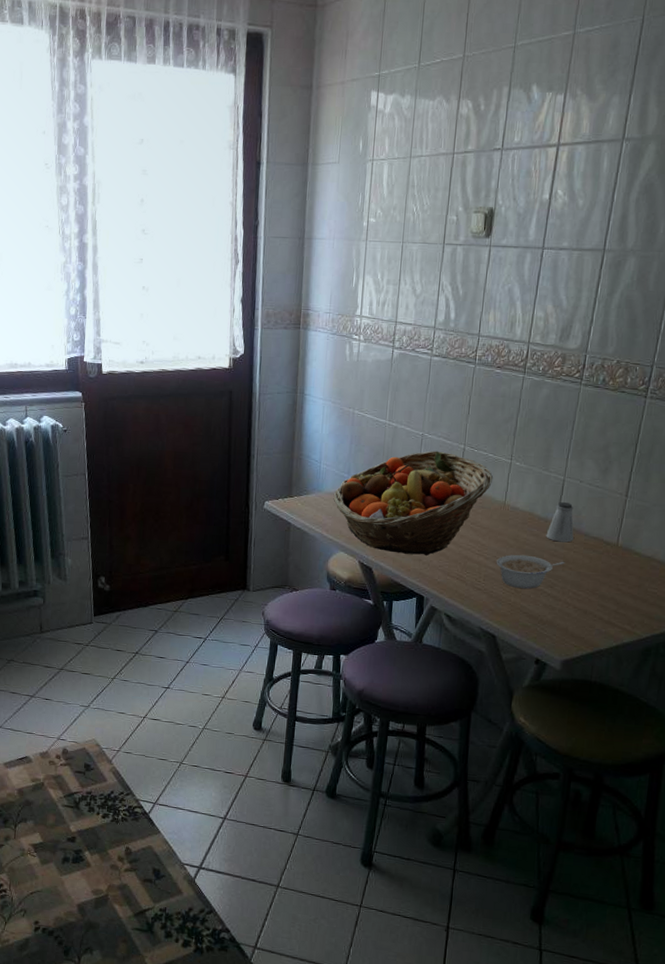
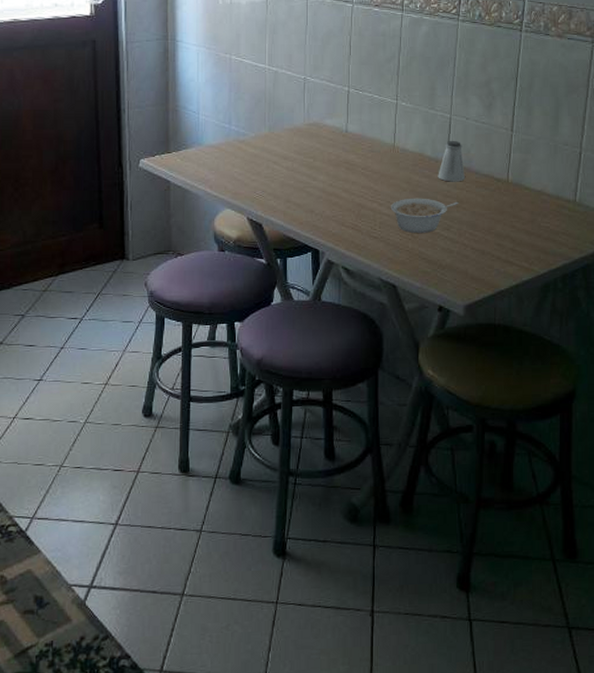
fruit basket: present [333,451,494,556] -> none [215,95,381,206]

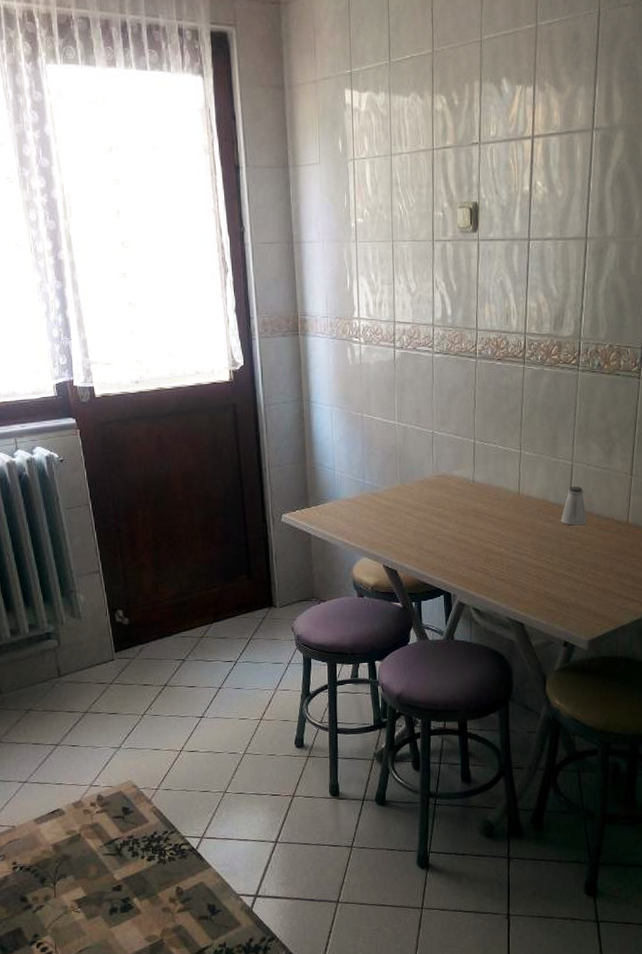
legume: present [390,198,459,233] -> none [516,541,581,575]

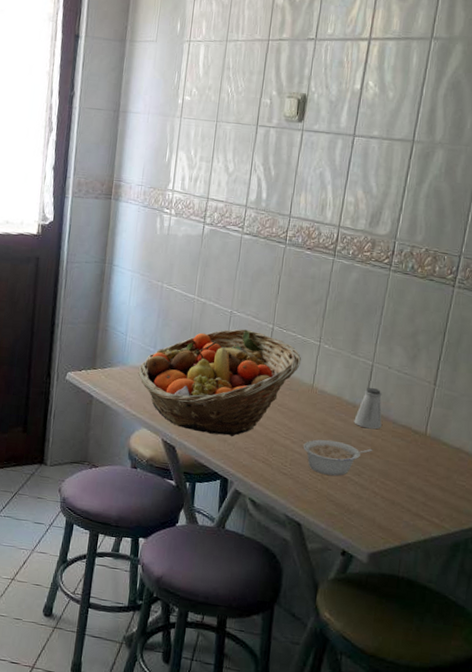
fruit basket: none [351,447,506,553] -> present [138,328,302,437]
legume: none [516,541,581,575] -> present [303,439,373,476]

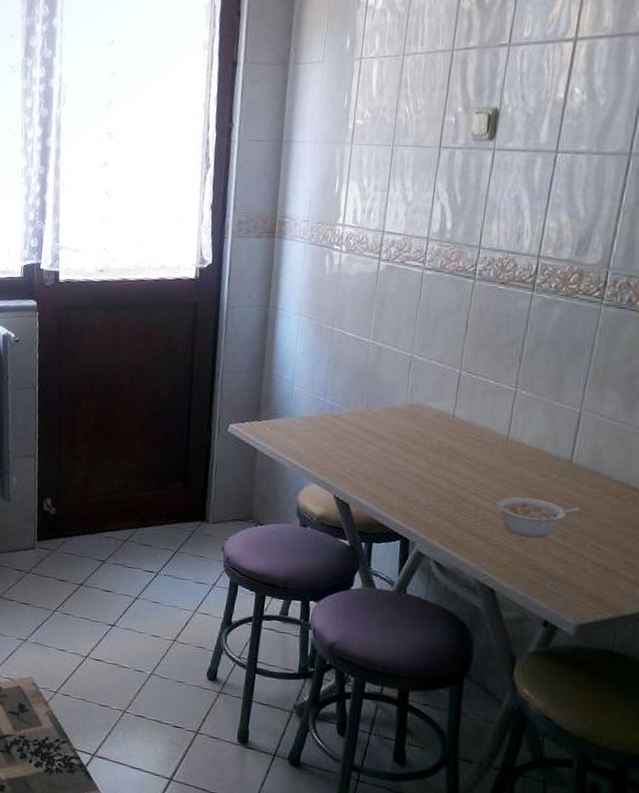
fruit basket: present [138,328,302,437] -> none [306,374,495,493]
saltshaker: present [354,387,382,430] -> none [557,438,592,486]

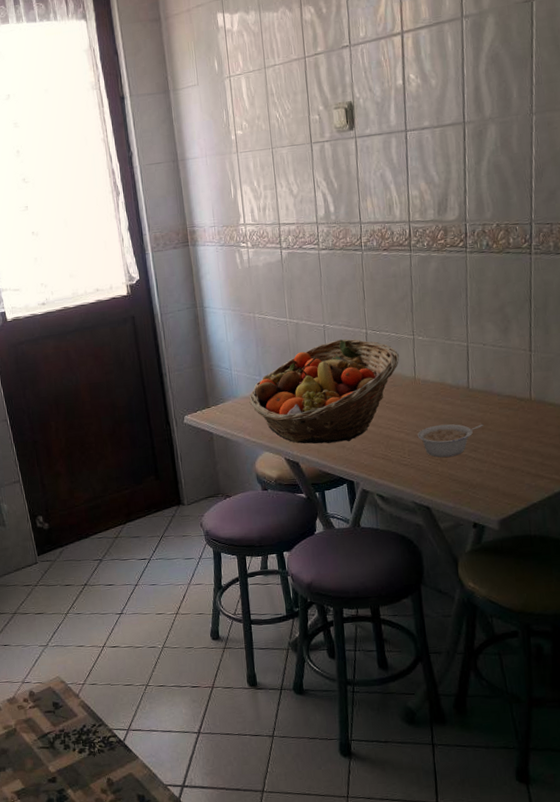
fruit basket: none [306,374,495,493] -> present [249,339,400,444]

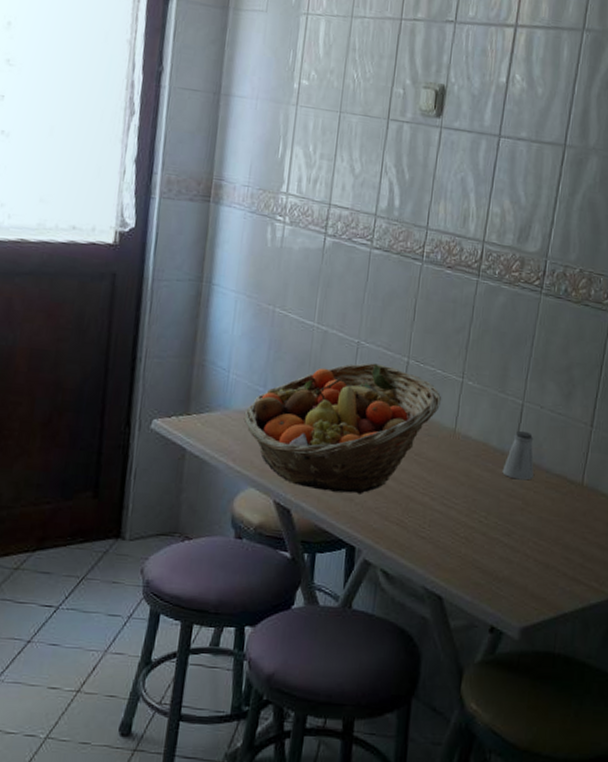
legume: present [417,424,484,458] -> none [444,494,524,537]
saltshaker: none [460,366,487,406] -> present [502,430,534,481]

